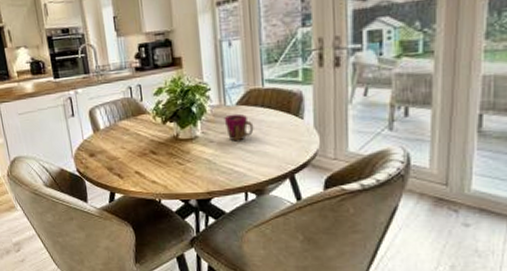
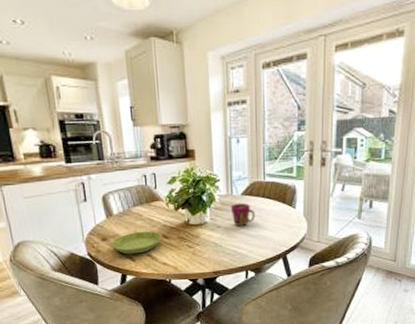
saucer: none [99,147,150,171] -> present [112,231,162,254]

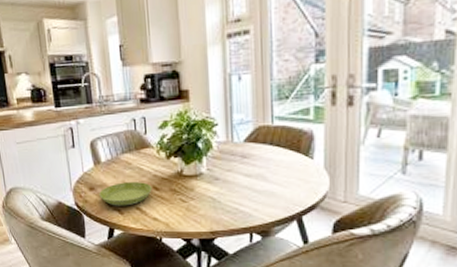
cup: present [230,202,255,227] -> none [230,151,262,180]

